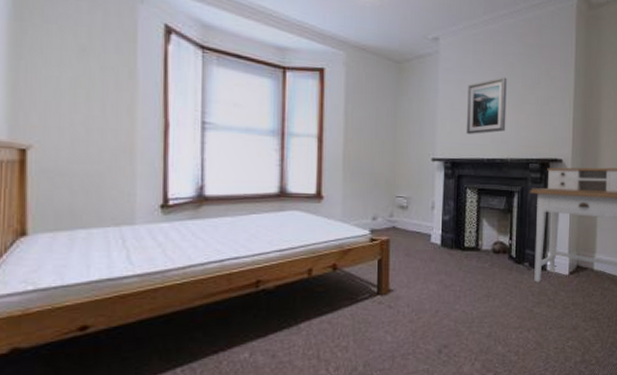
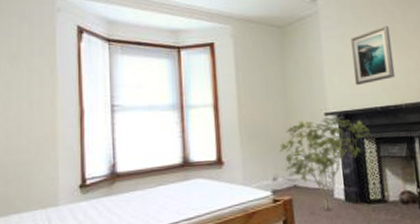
shrub: none [382,163,475,253] -> present [279,117,372,211]

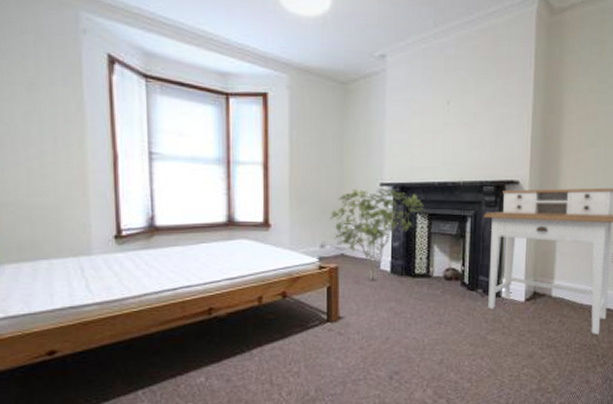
wall art: present [351,25,395,85] -> none [415,94,459,157]

